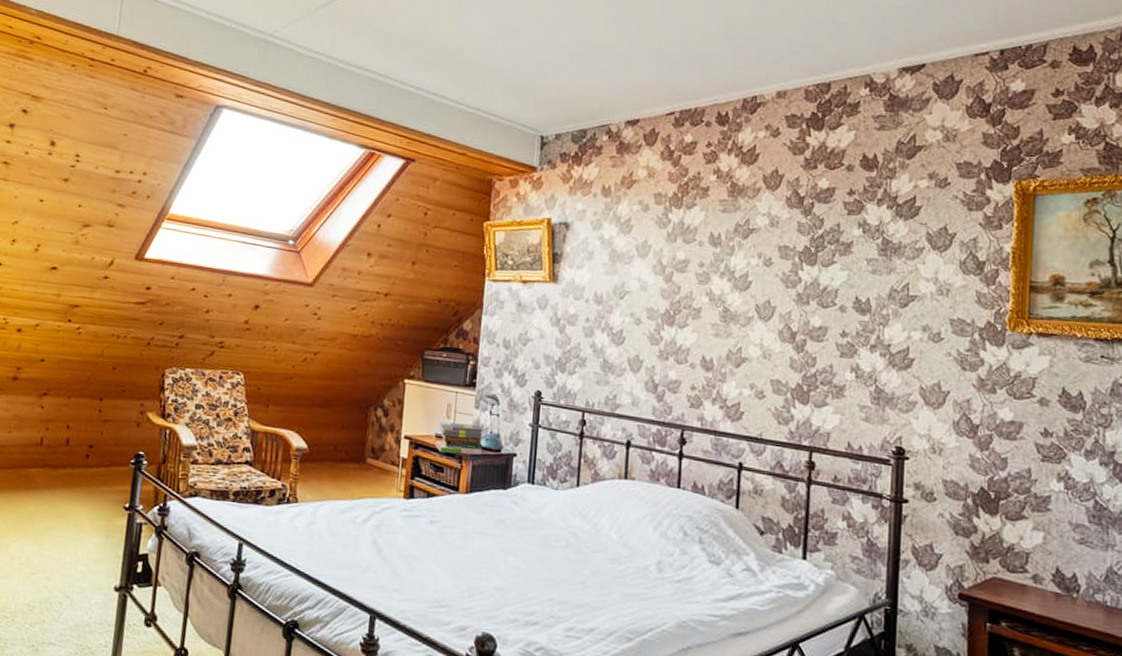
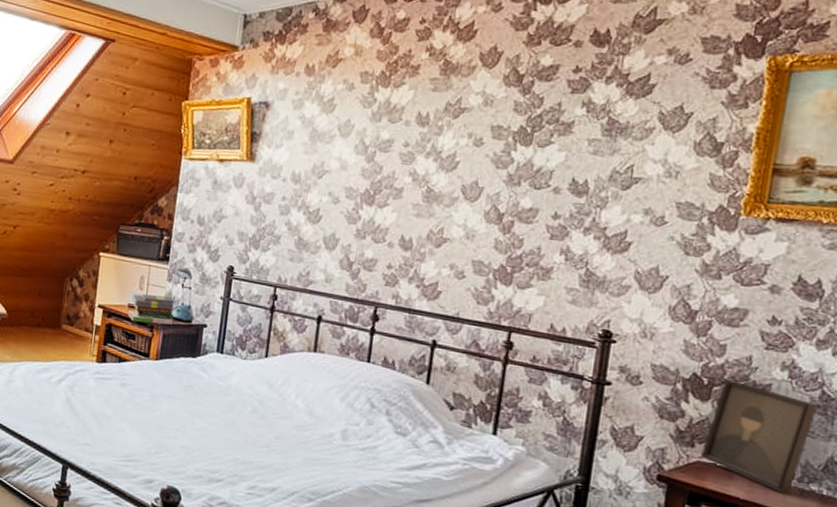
picture frame: none [996,492,1094,607] -> present [701,378,819,494]

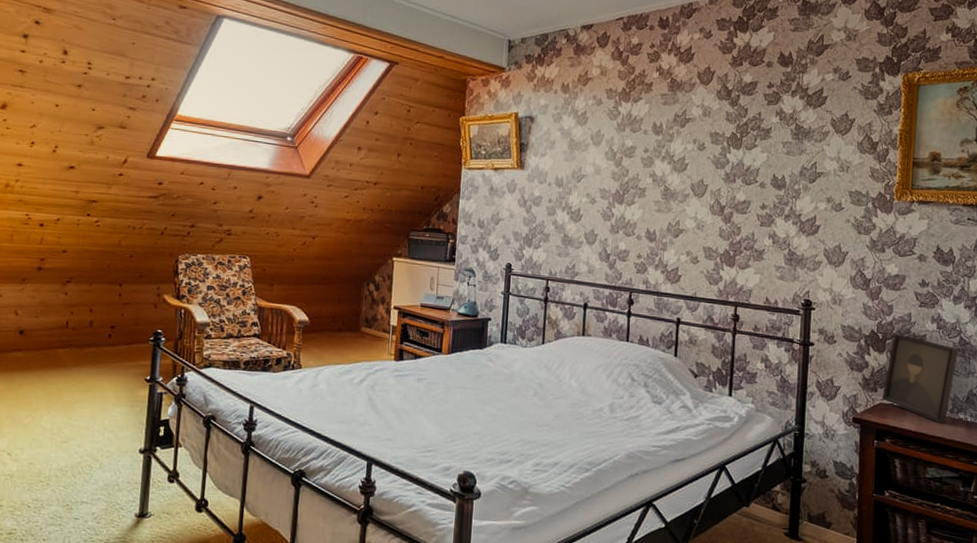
books: present [127,294,175,325] -> none [420,293,462,321]

